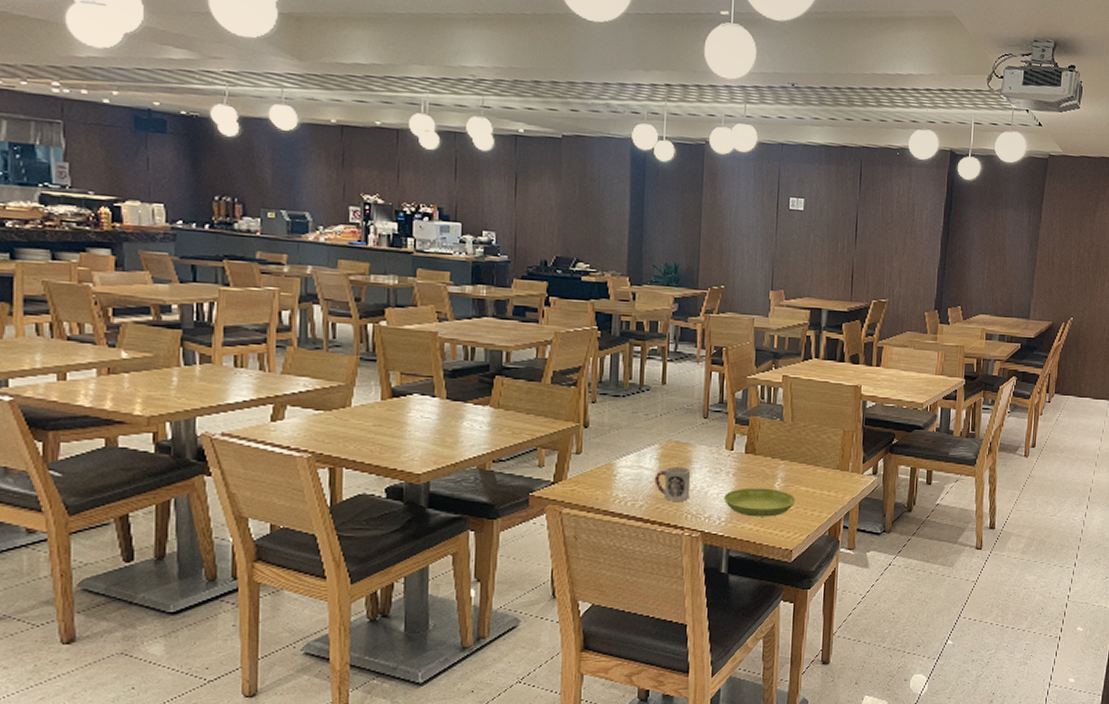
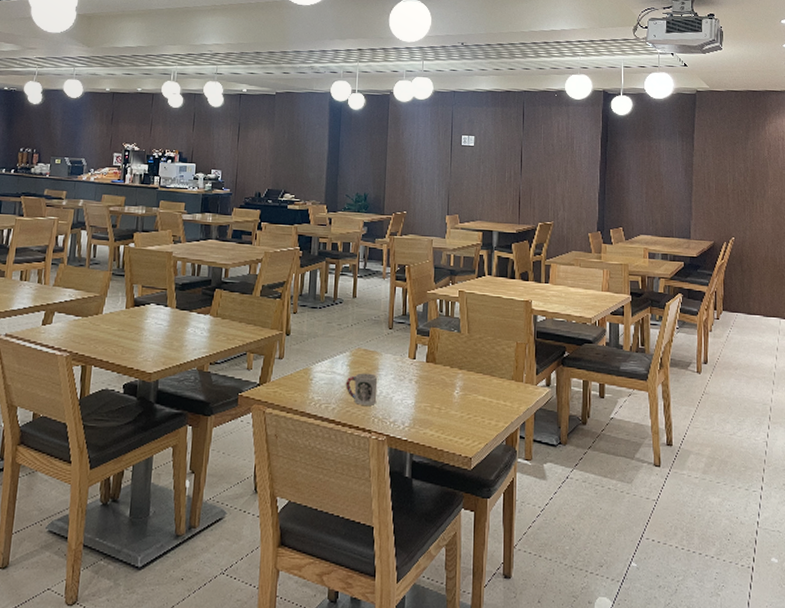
saucer: present [723,488,796,517] -> none [406,395,474,424]

